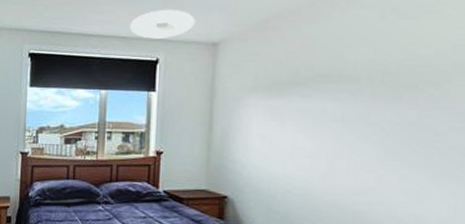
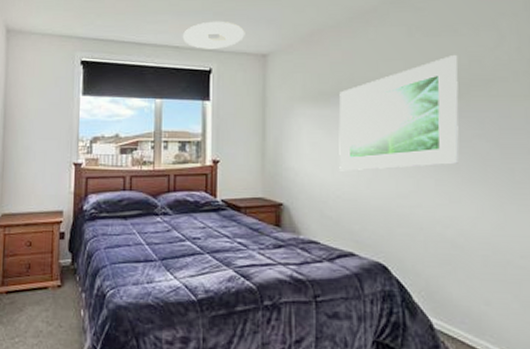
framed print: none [291,38,440,165] -> present [338,54,459,171]

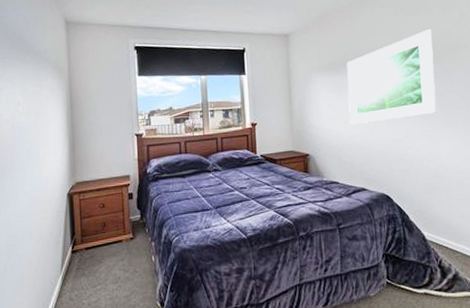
ceiling light: present [182,21,245,49] -> none [219,8,270,32]

